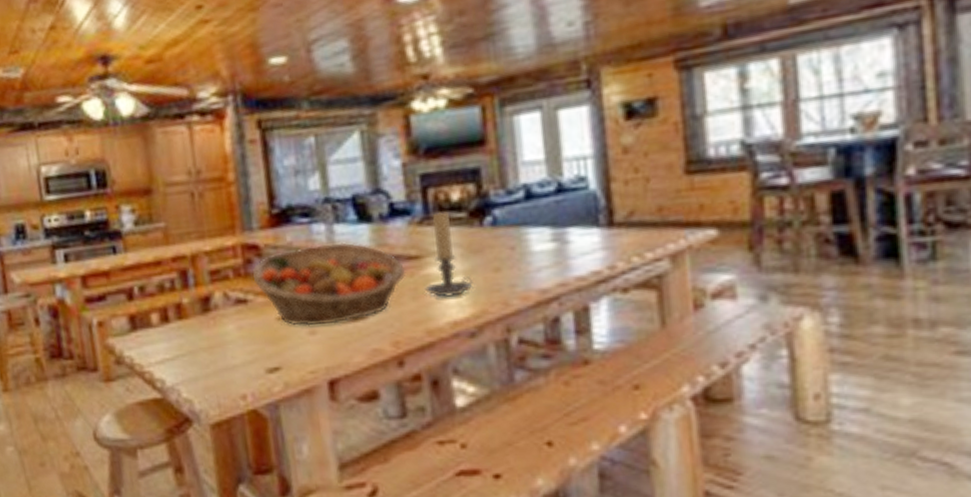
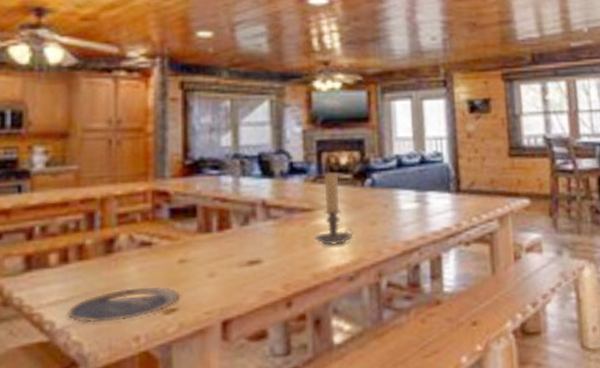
plate: none [175,345,282,381] -> present [68,287,180,323]
fruit basket: present [253,242,406,326] -> none [160,193,300,269]

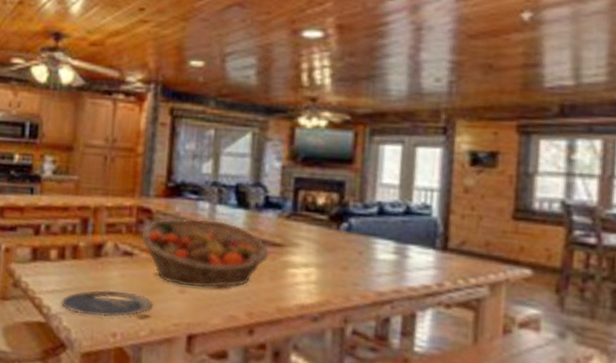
fruit basket: none [160,193,300,269] -> present [141,218,270,288]
candle holder: present [314,173,354,245] -> none [282,211,323,284]

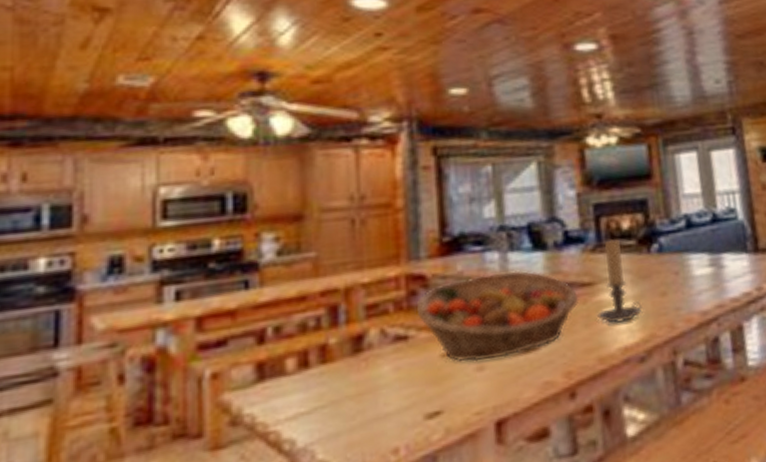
plate: present [61,290,153,317] -> none [311,387,444,437]
candle holder: none [282,211,323,284] -> present [597,239,642,323]

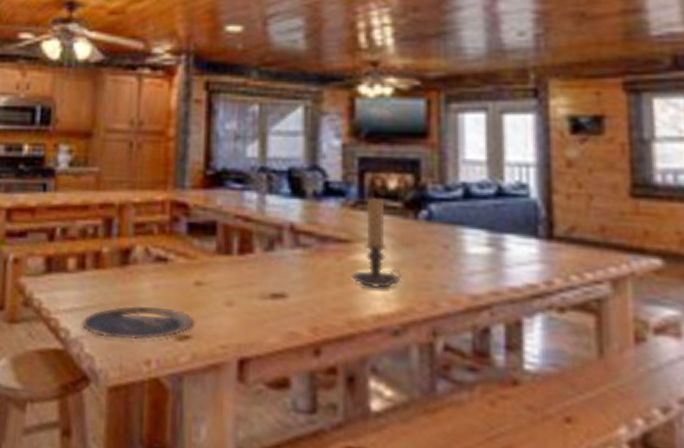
plate: none [311,387,444,437] -> present [82,305,194,340]
fruit basket: present [416,270,580,362] -> none [177,213,334,299]

